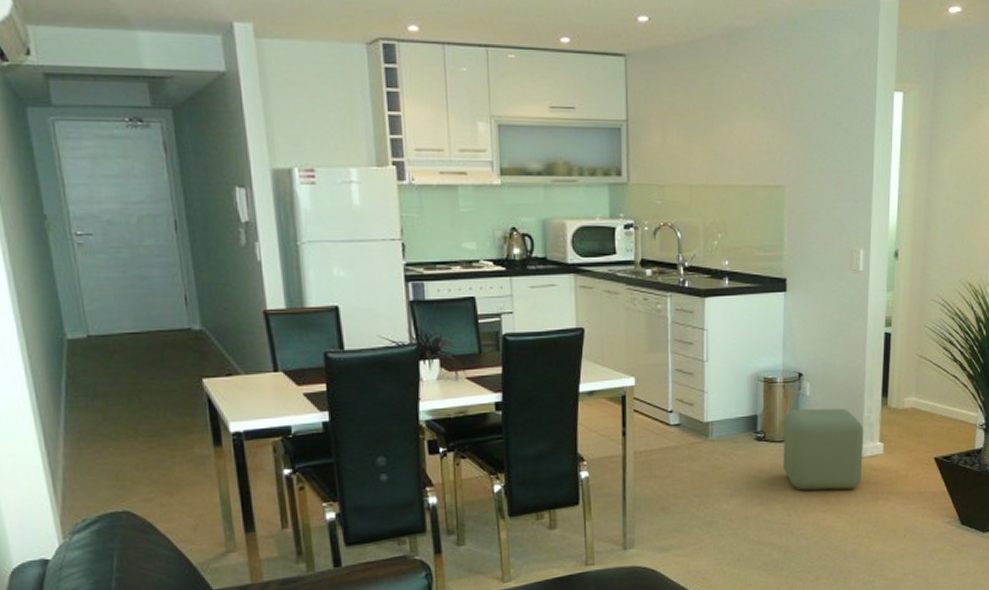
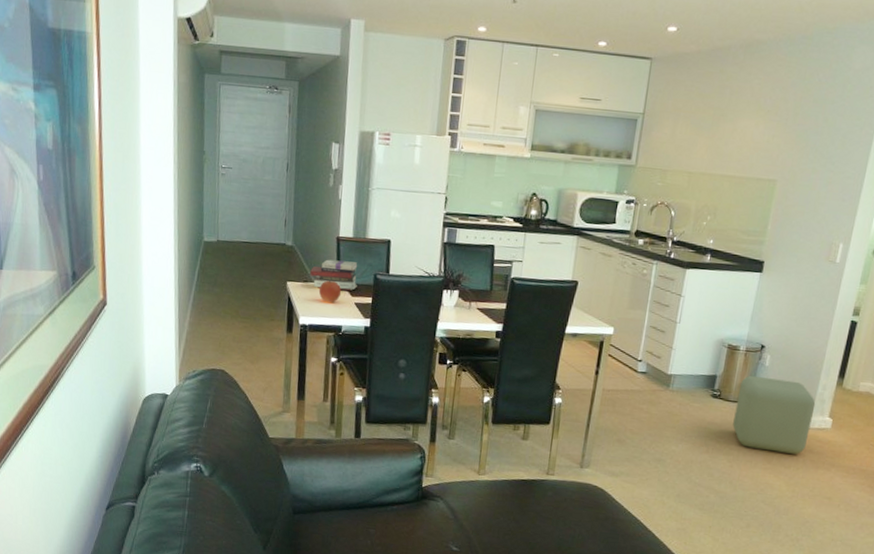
books: none [233,340,303,382] -> present [310,259,358,292]
fruit: none [249,369,283,399] -> present [318,280,342,303]

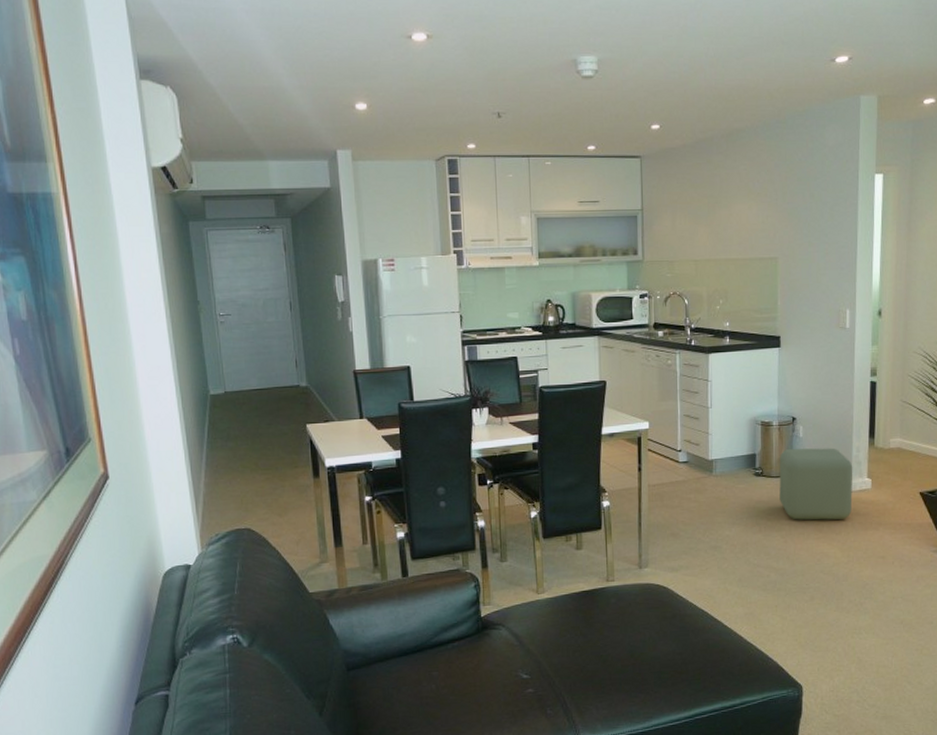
books: present [310,259,358,292] -> none [330,394,382,426]
fruit: present [318,280,342,303] -> none [341,417,367,440]

